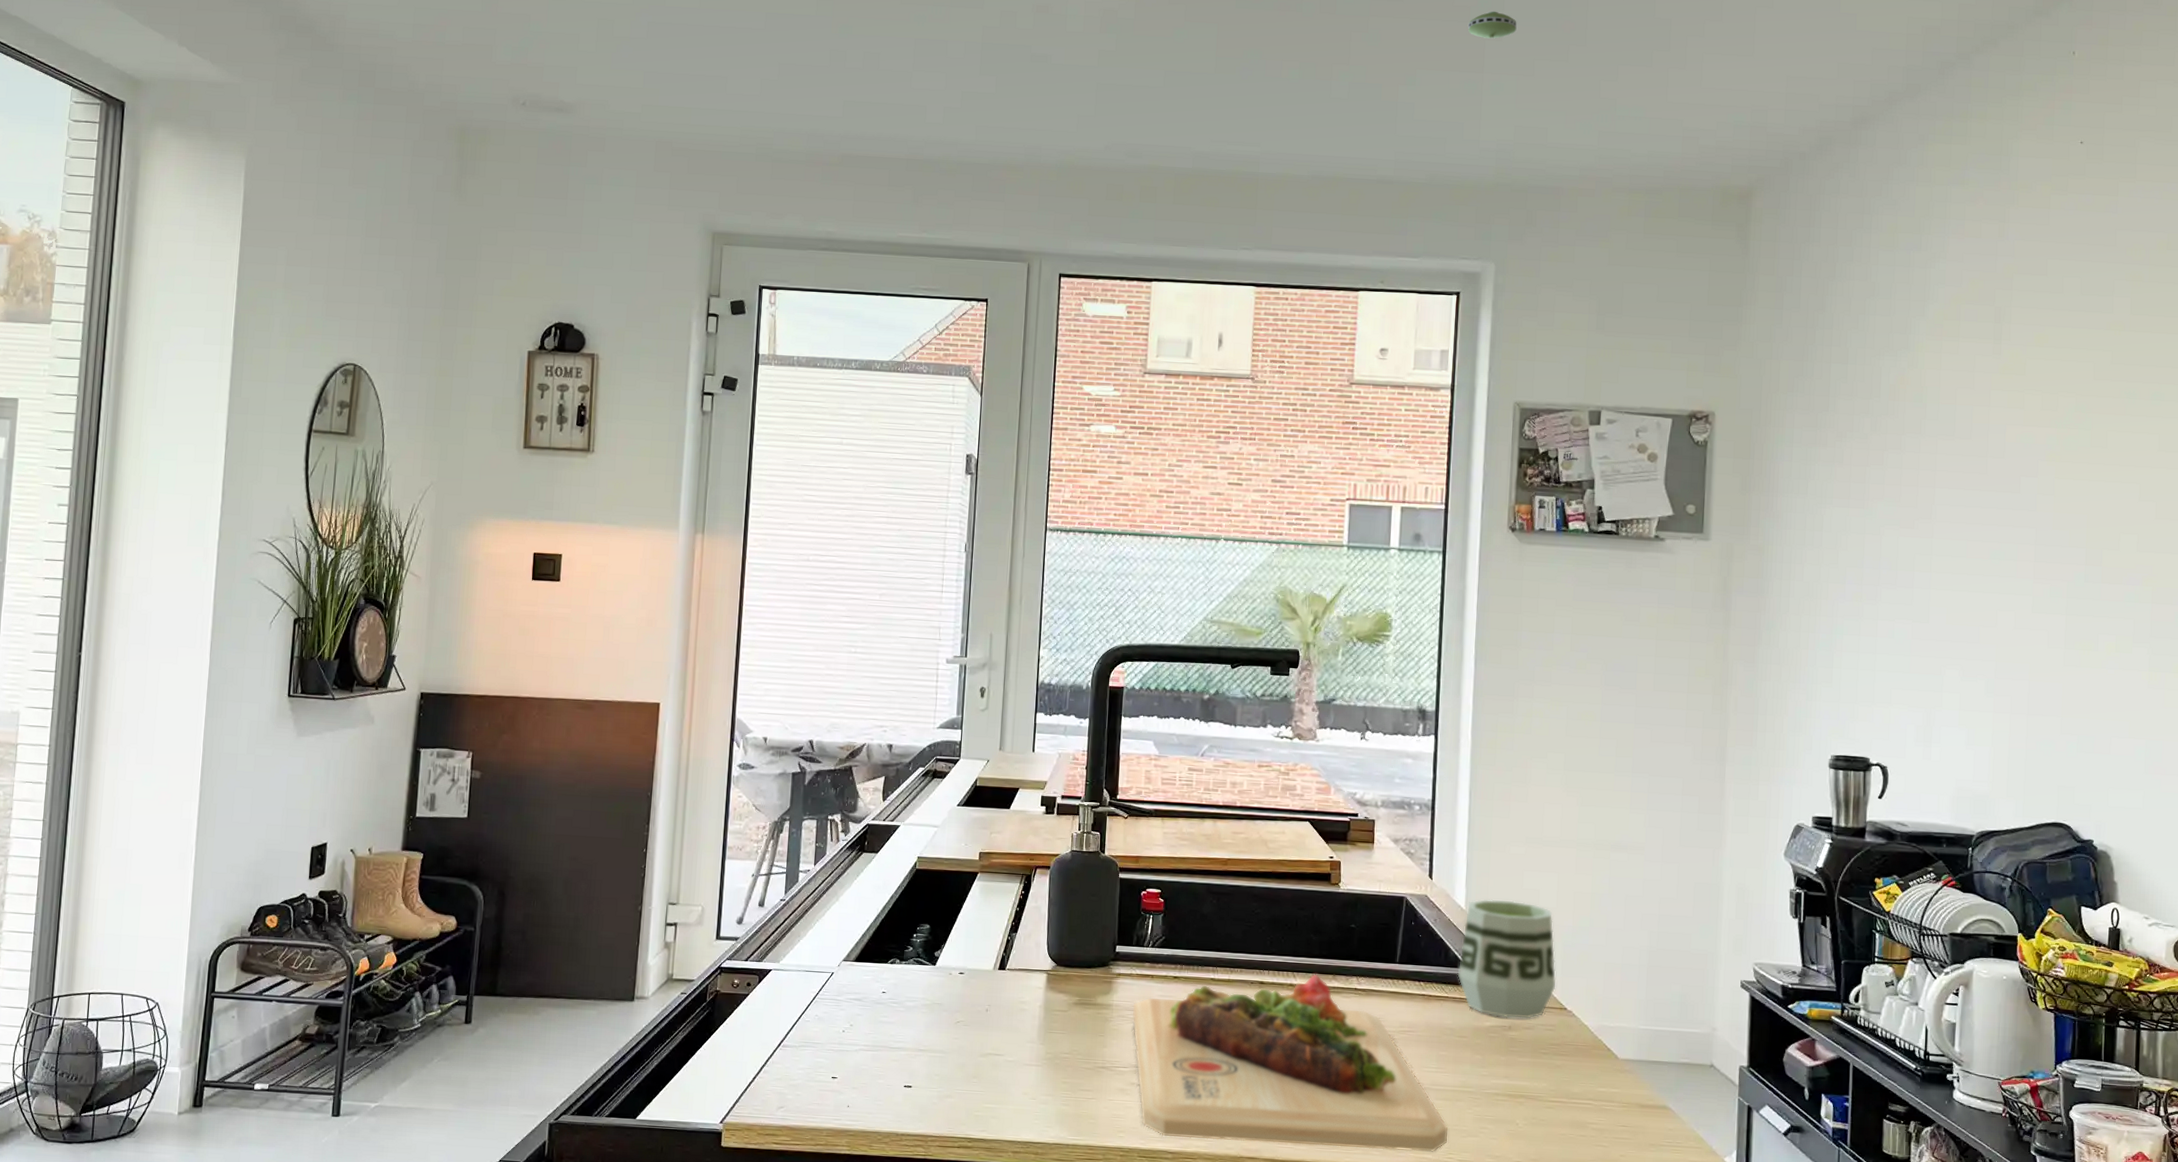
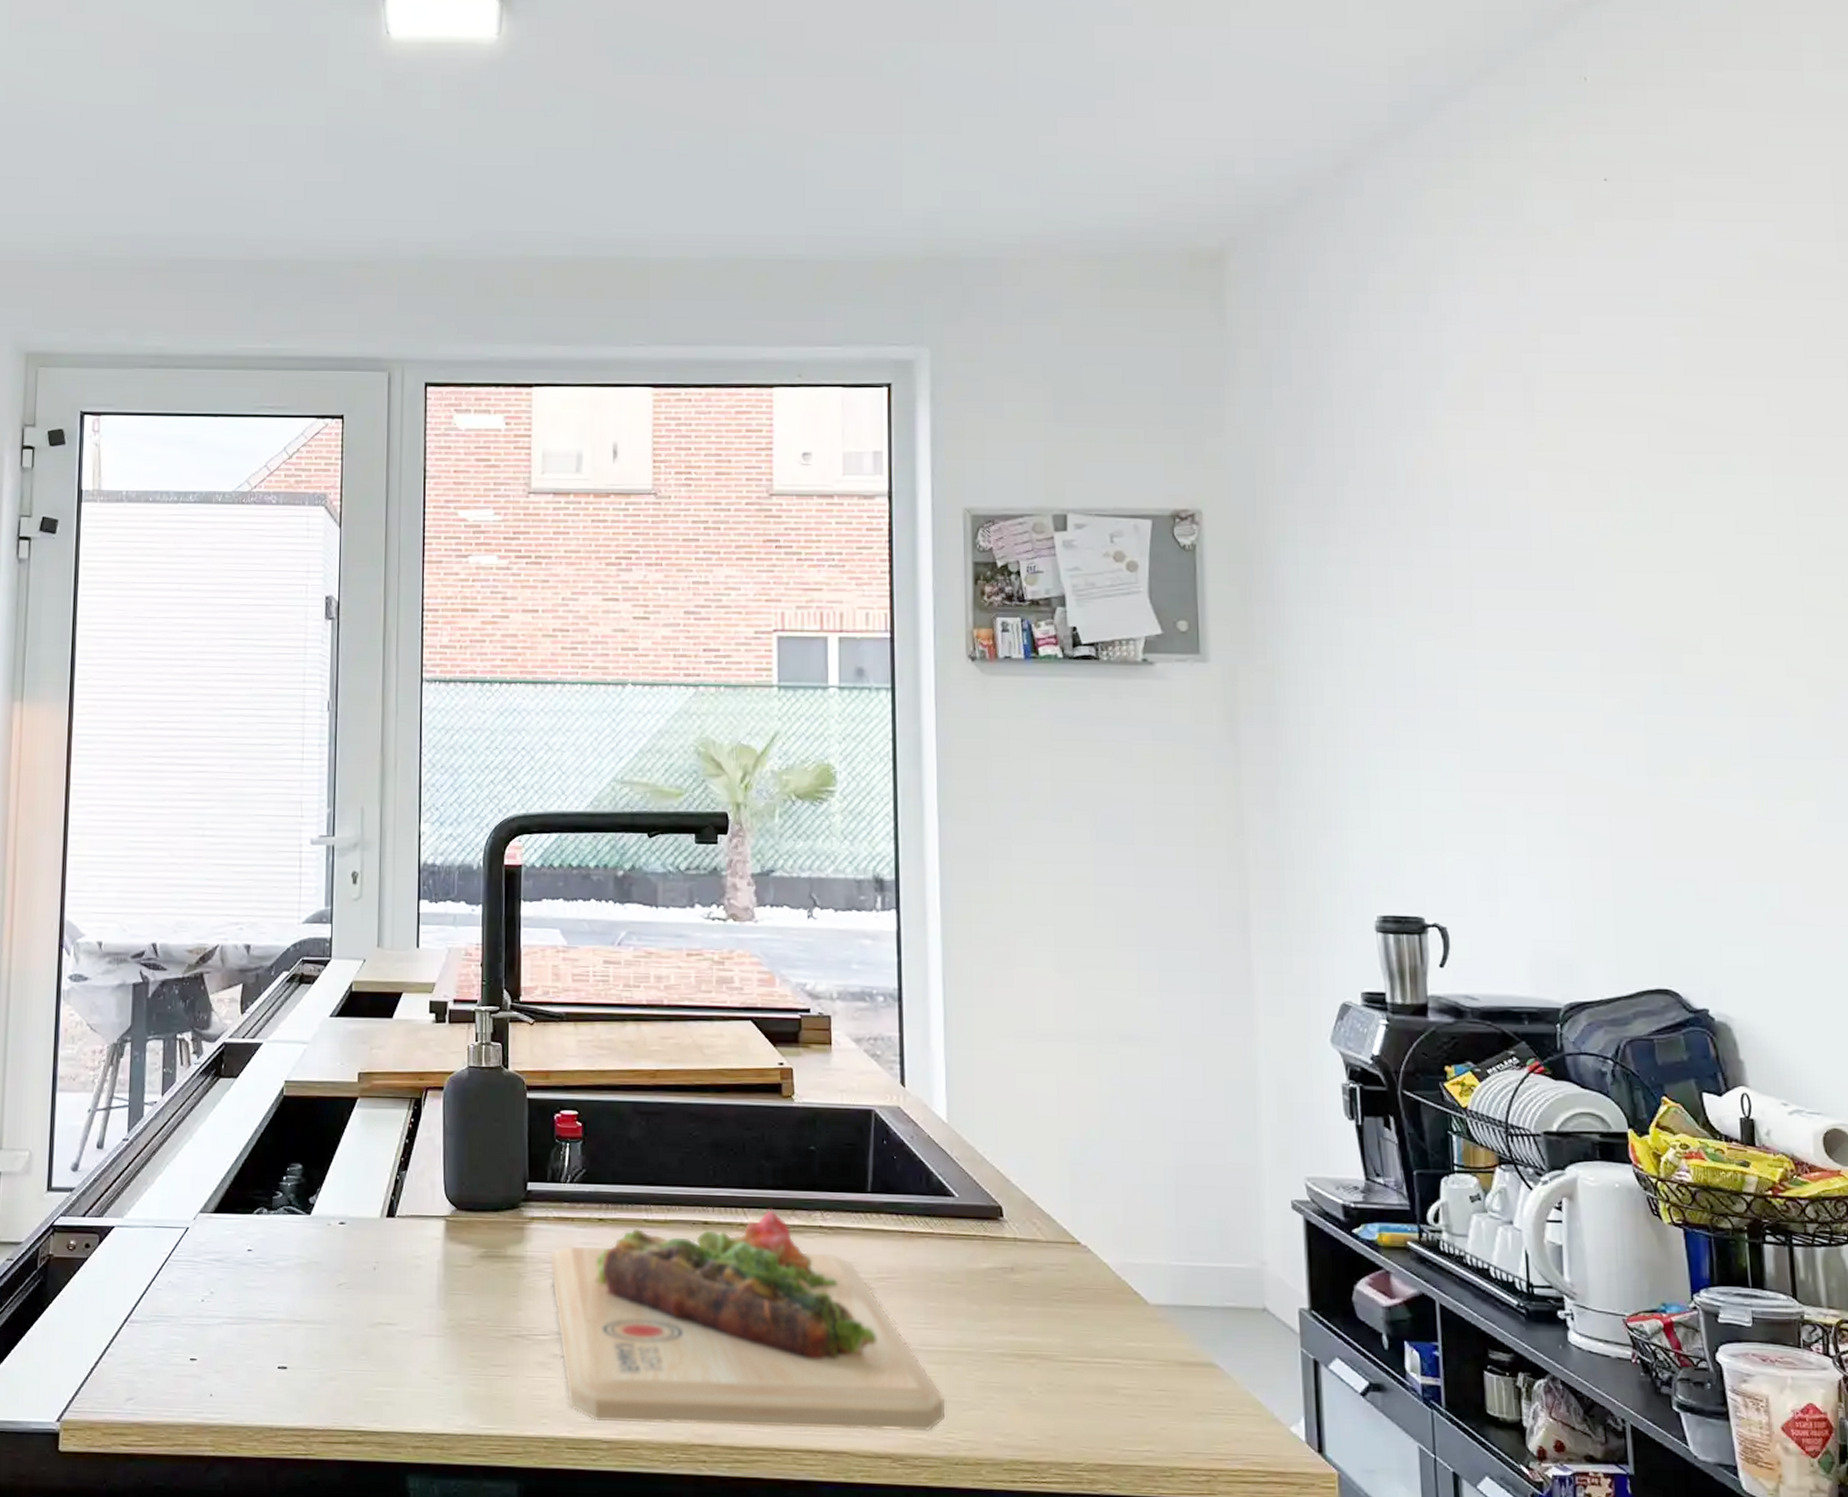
cup: present [1457,899,1556,1019] -> none [943,1109,1065,1257]
smoke detector: present [1468,11,1517,39] -> none [881,63,936,94]

